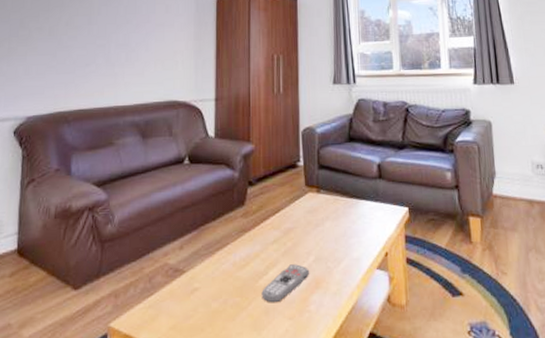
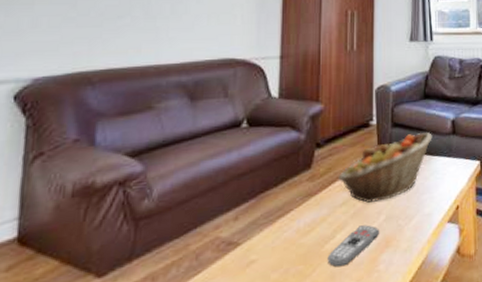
fruit basket: none [269,175,359,242] -> present [338,132,432,203]

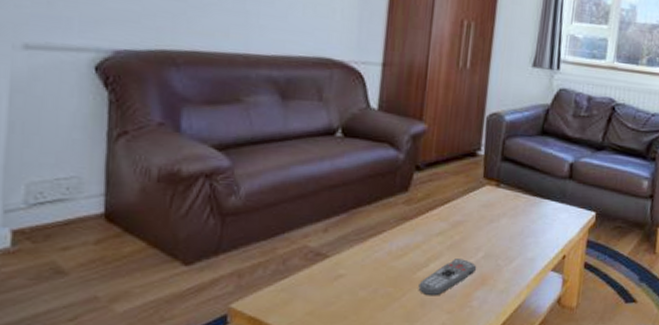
fruit basket: present [338,132,432,203] -> none [436,171,546,237]

